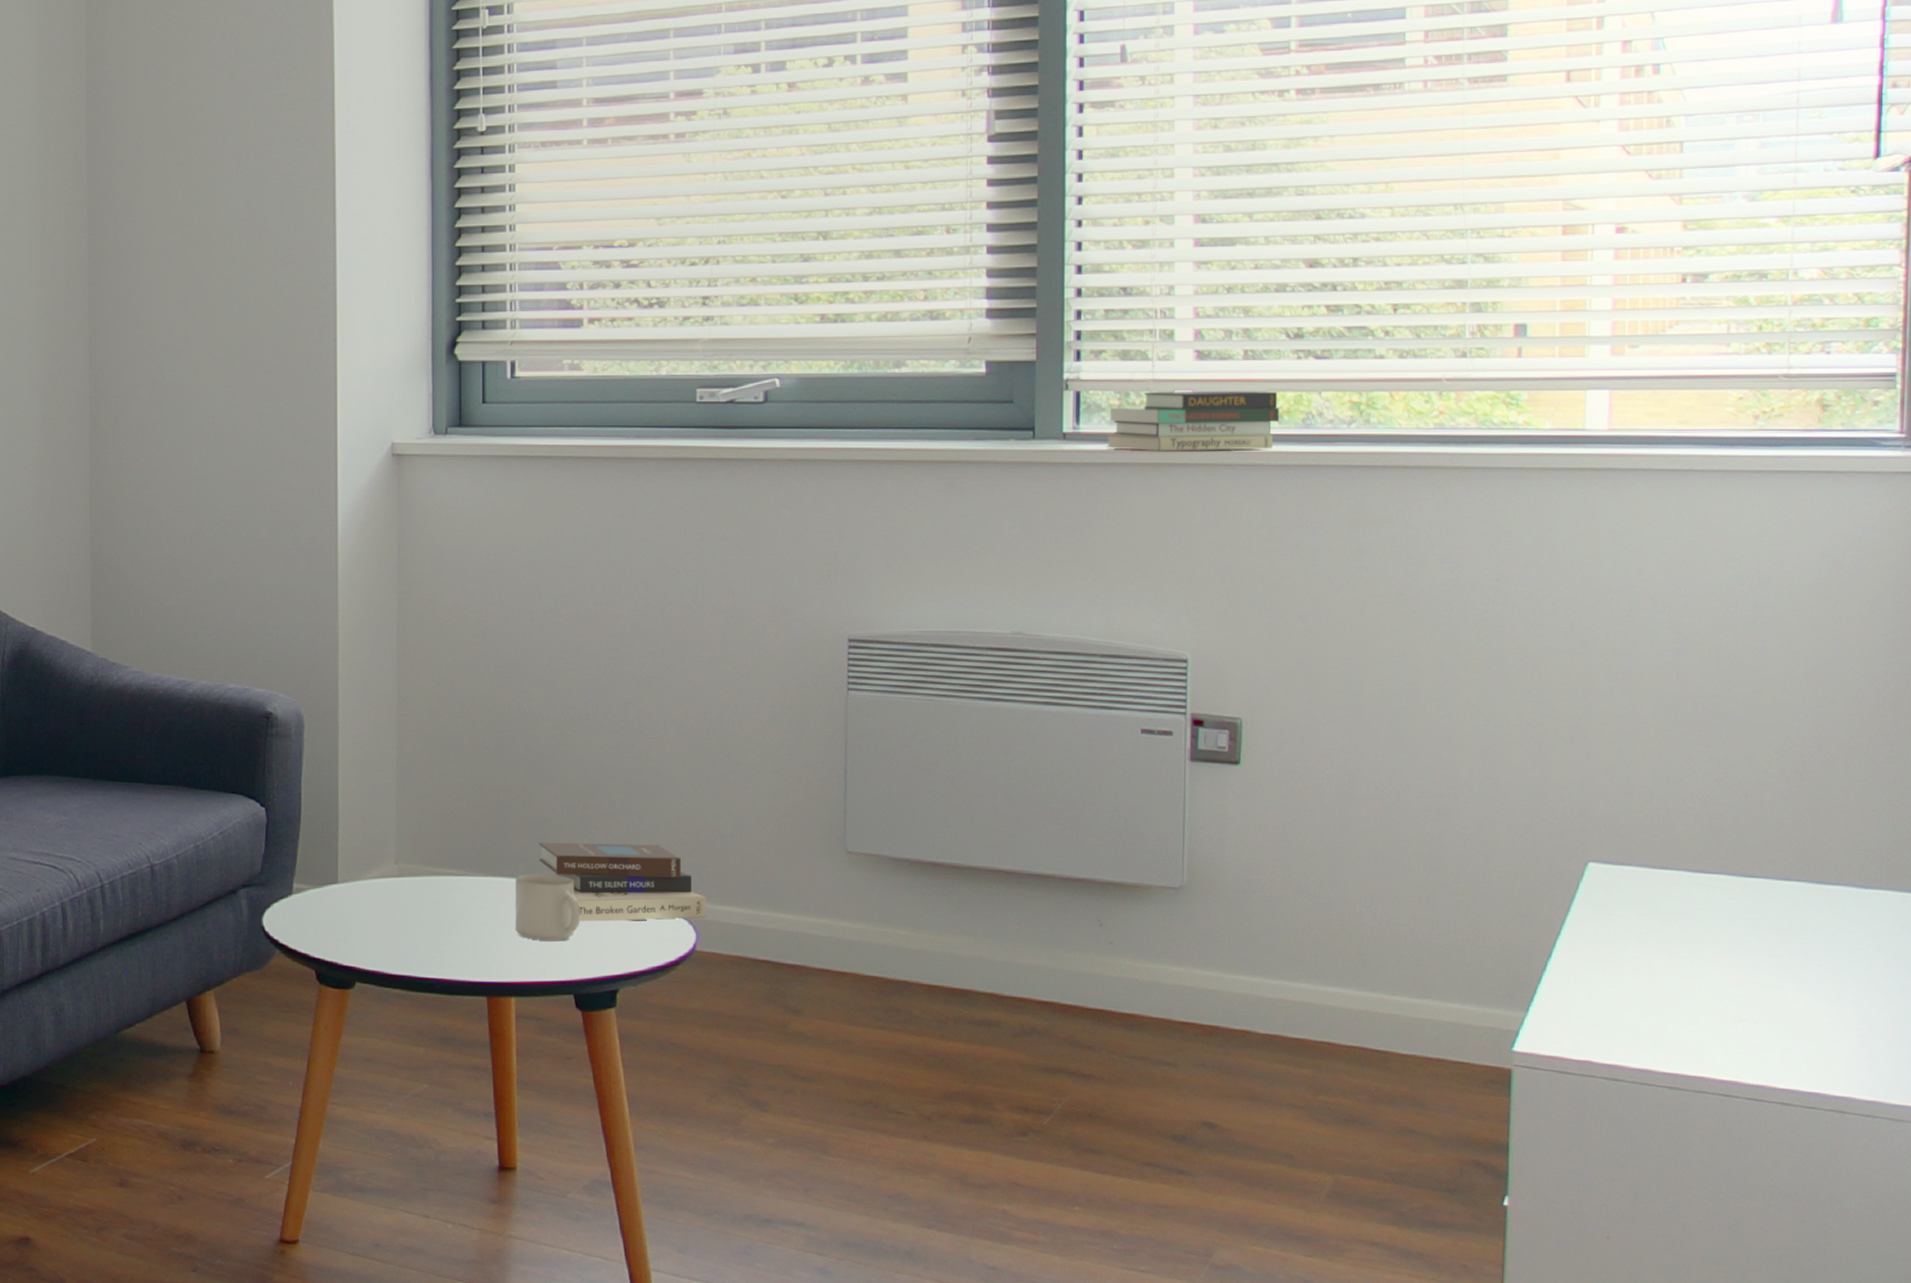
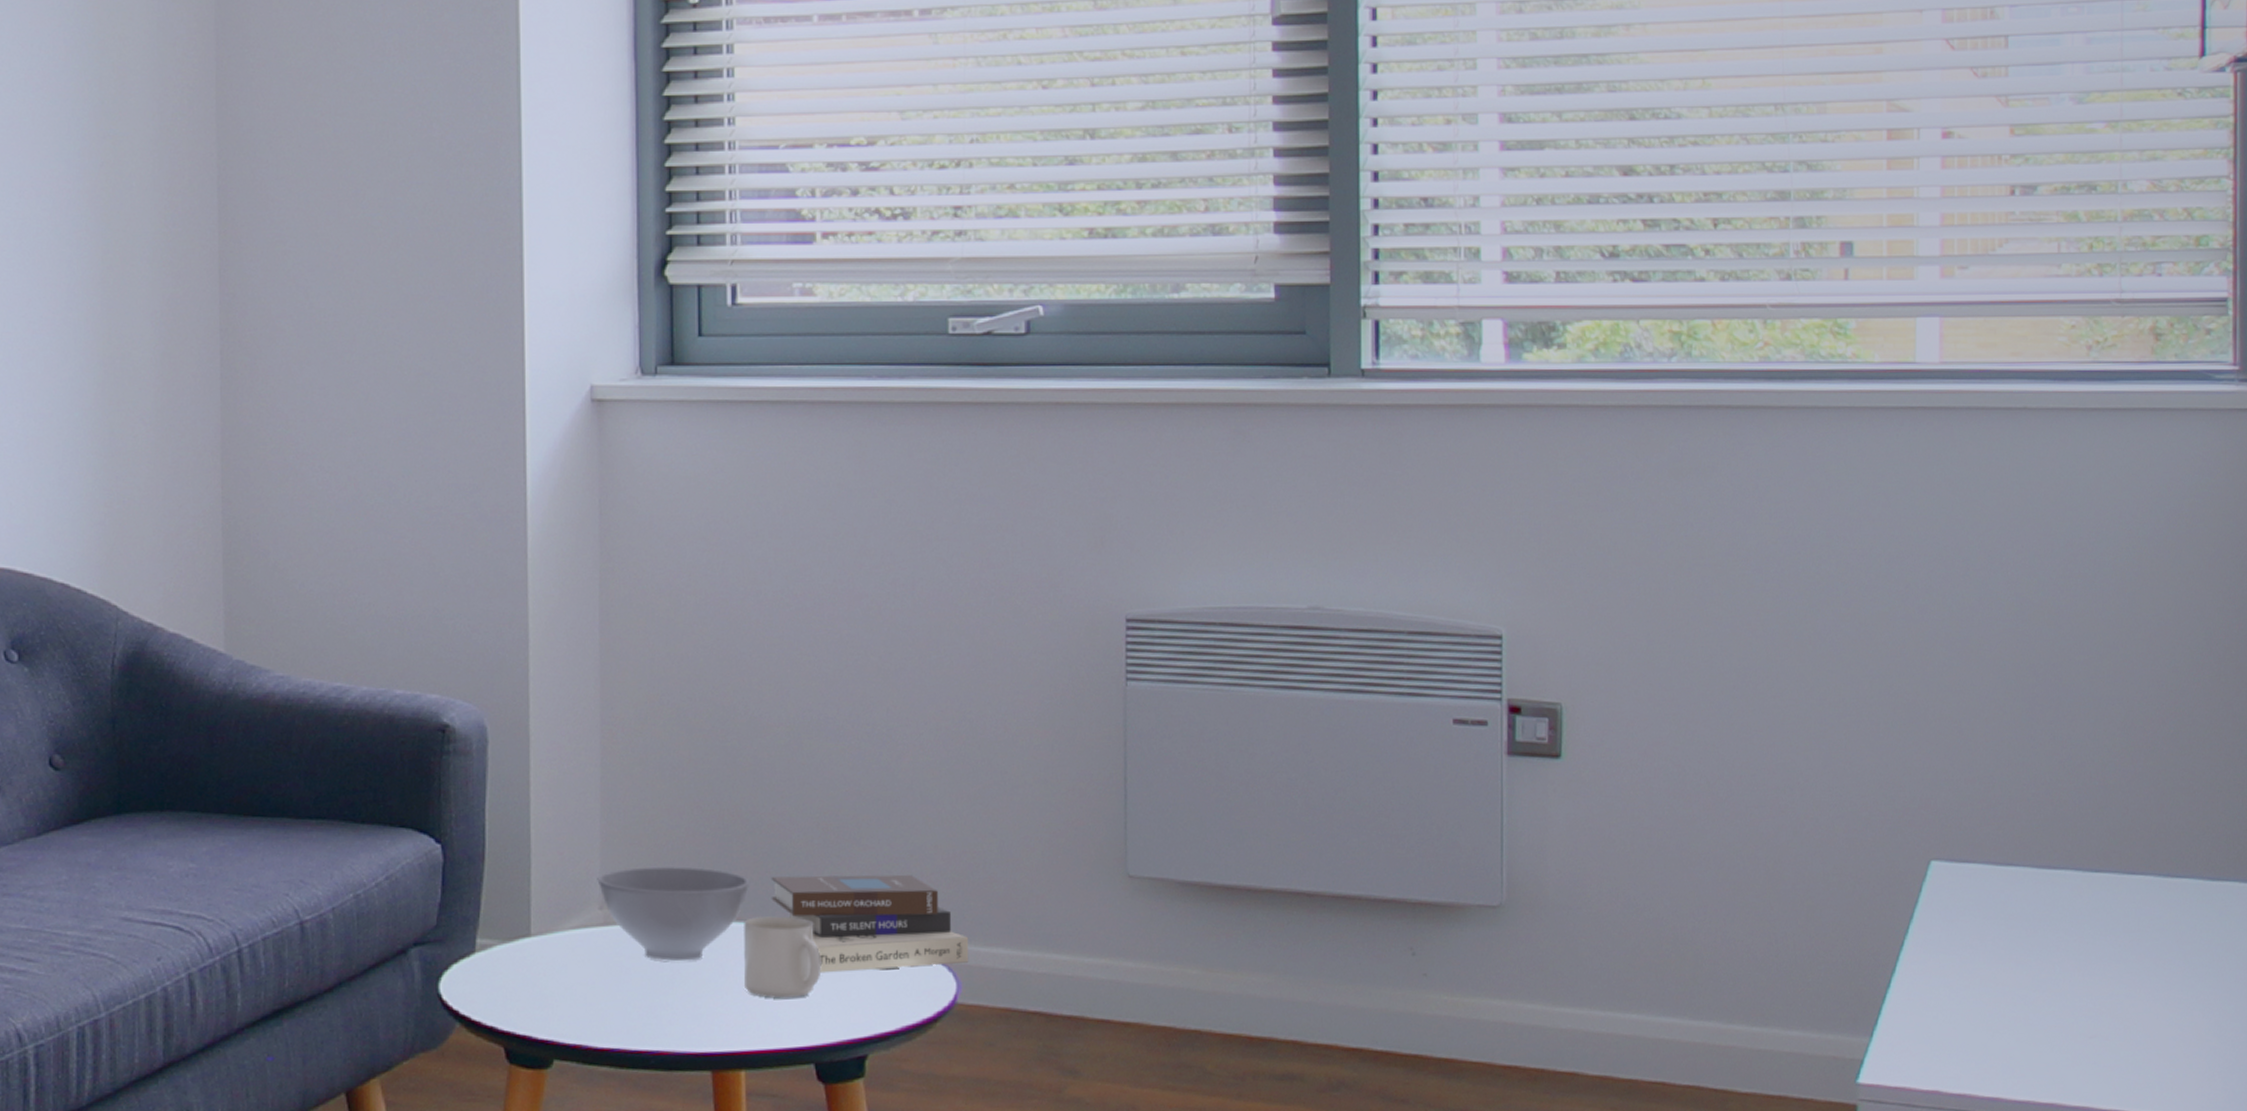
bowl: none [393,831,521,908] -> present [597,866,751,962]
books: present [1106,390,1280,452] -> none [1408,318,1596,391]

